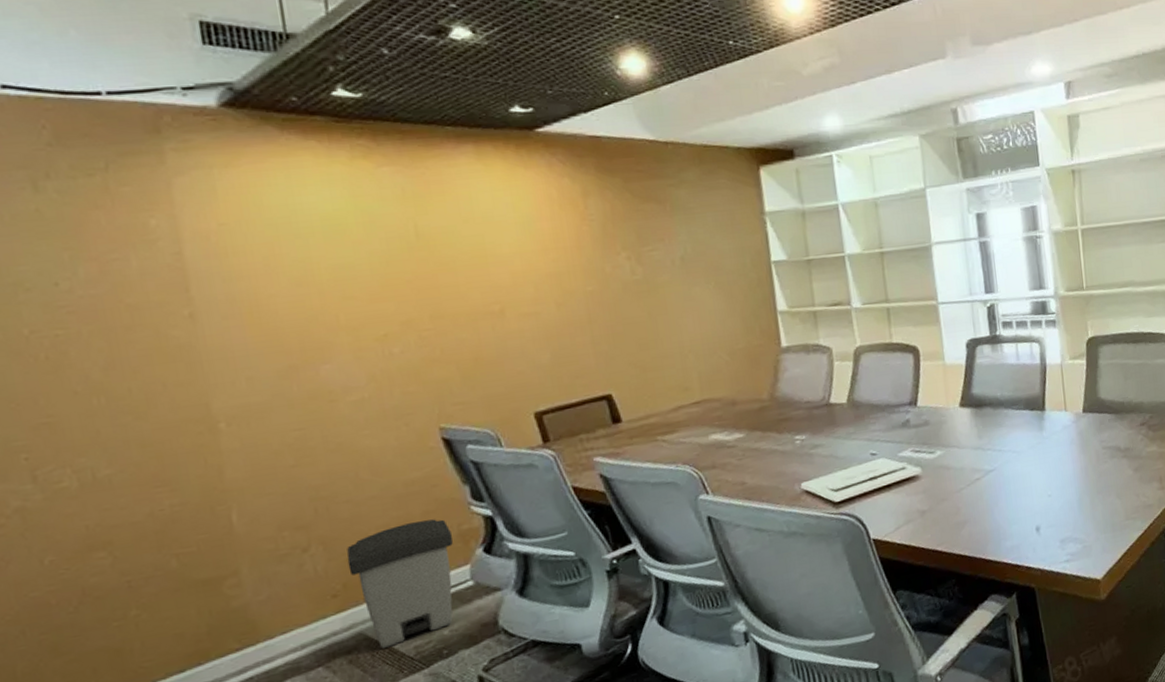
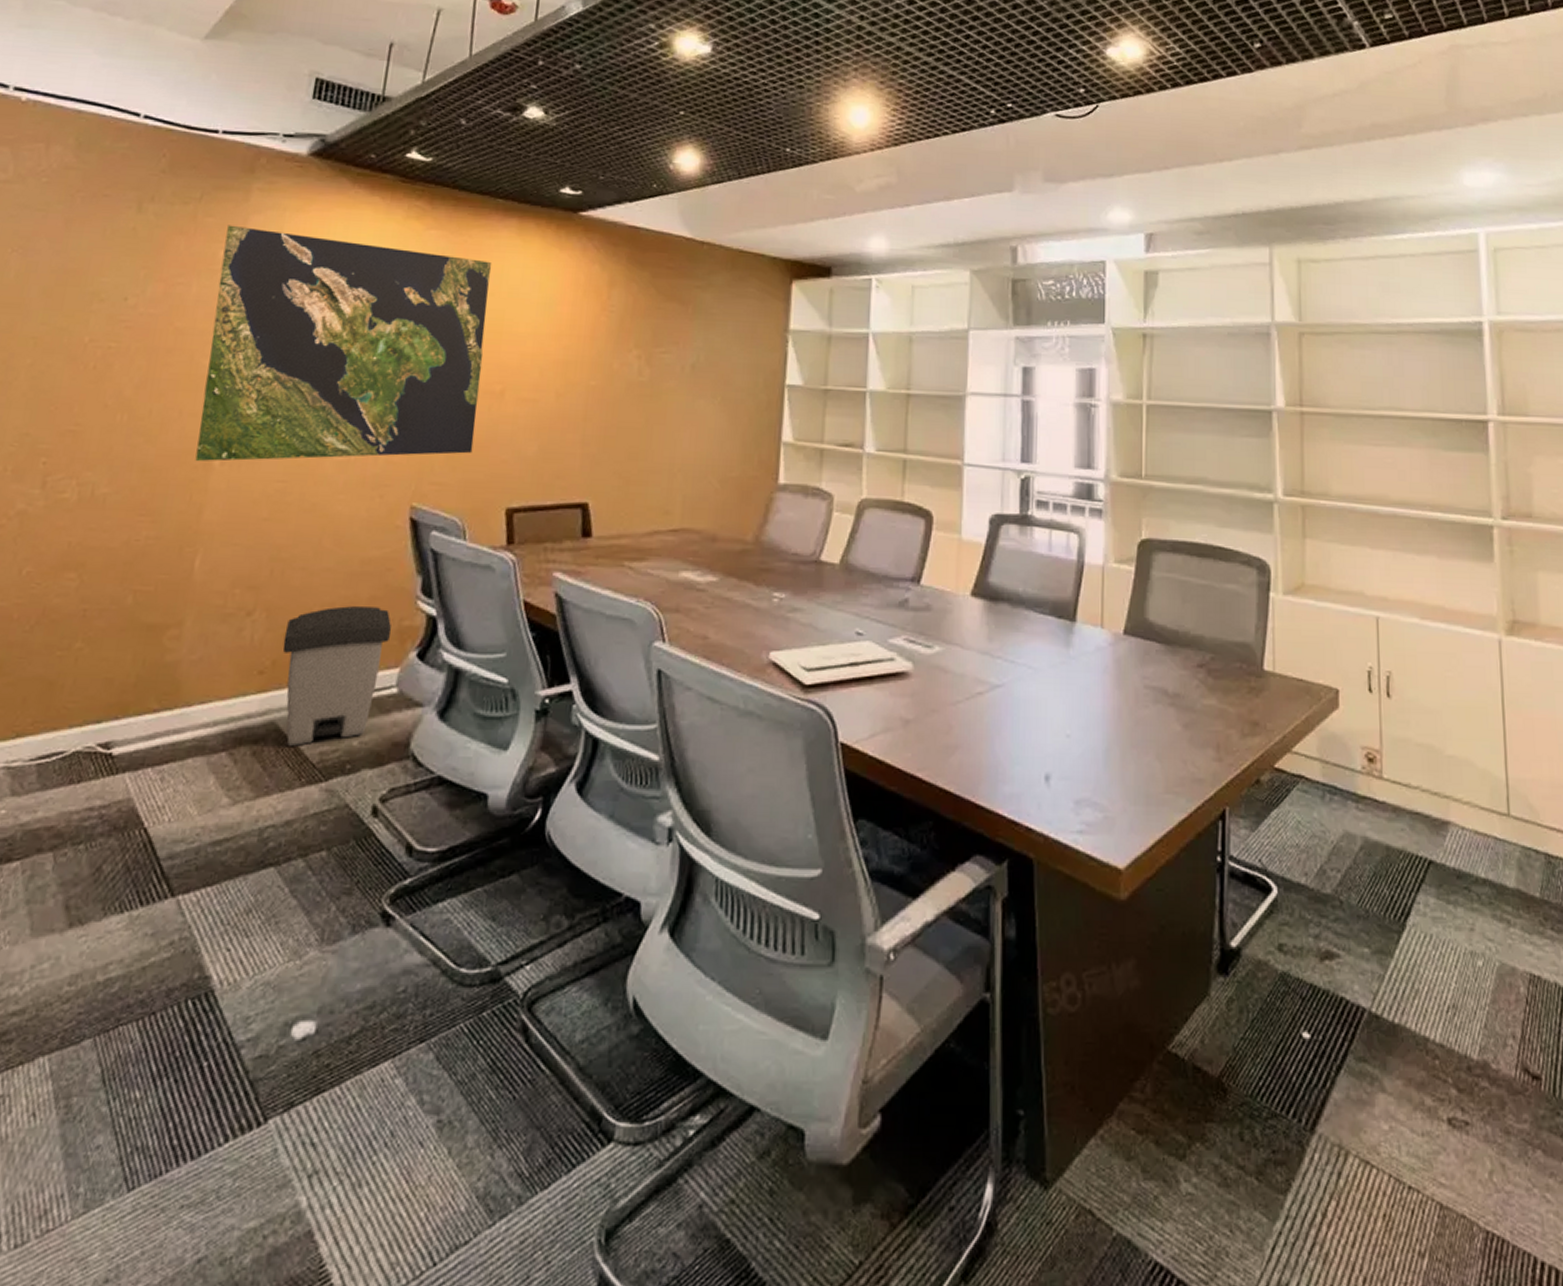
world map: none [150,190,487,427] -> present [195,225,492,461]

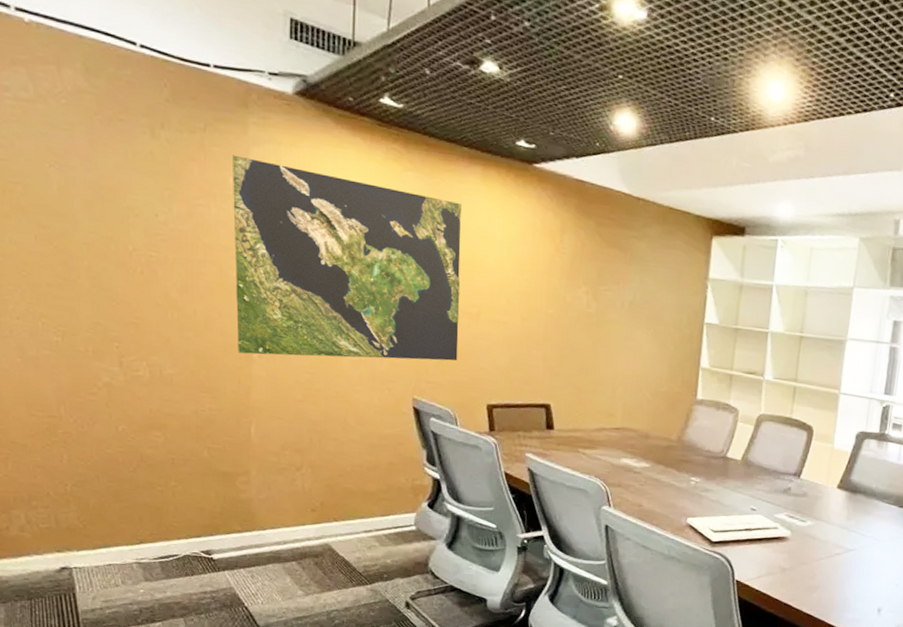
trash can: present [282,606,391,746] -> none [327,468,406,561]

